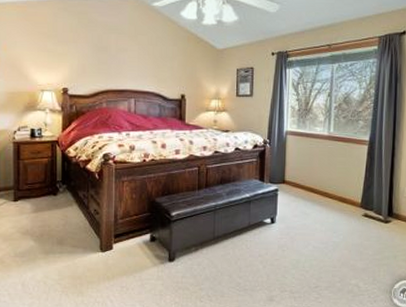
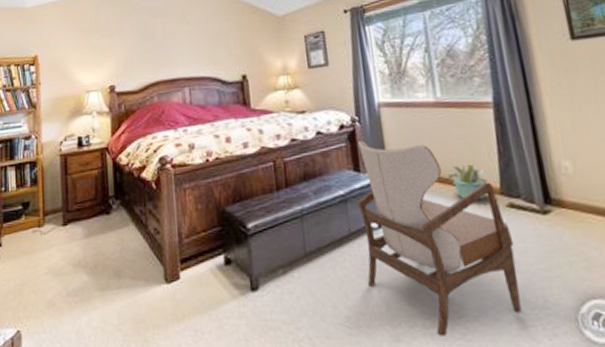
armchair: none [256,159,362,299] -> present [357,141,522,336]
decorative plant: none [325,183,354,209] -> present [445,163,488,199]

